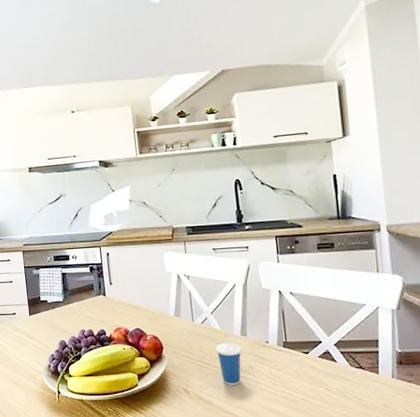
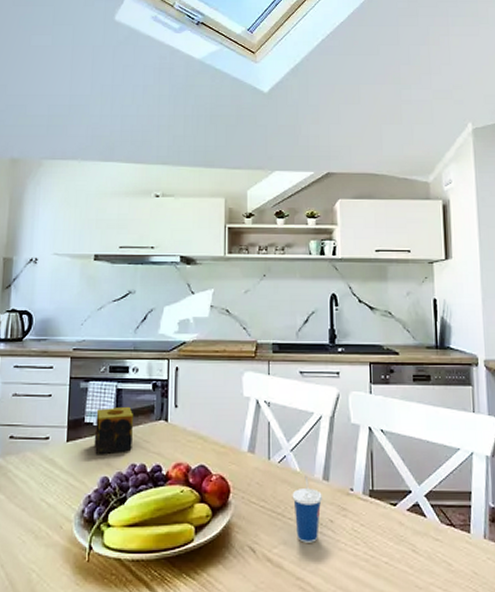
candle: none [48,286,80,325] -> present [94,406,134,455]

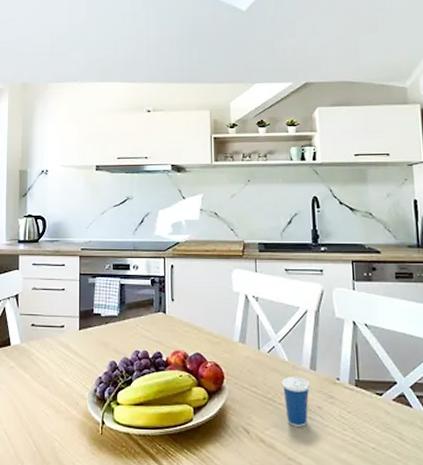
candle: present [94,406,134,455] -> none [102,299,136,342]

